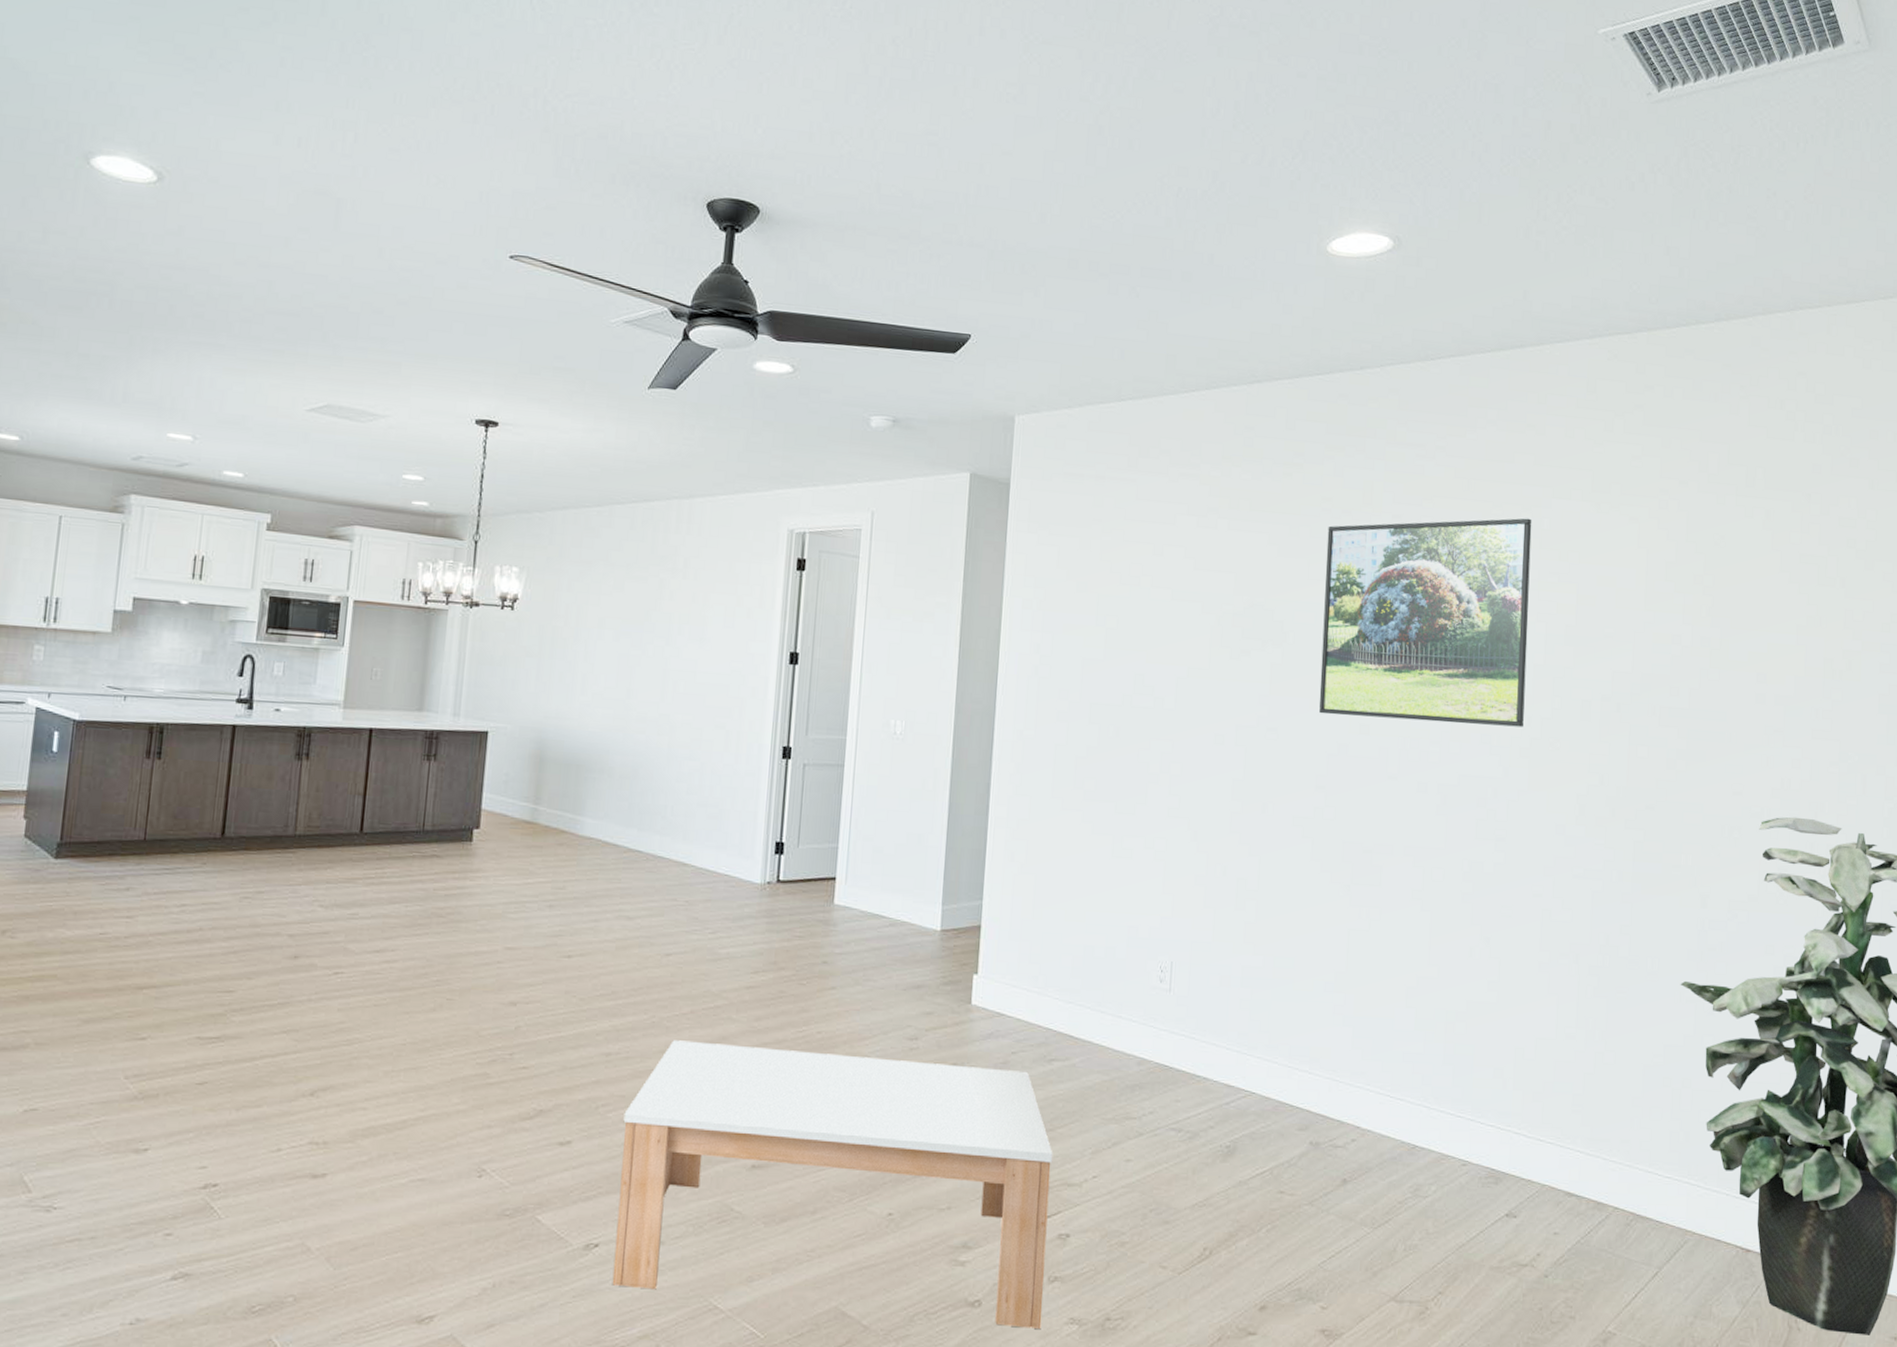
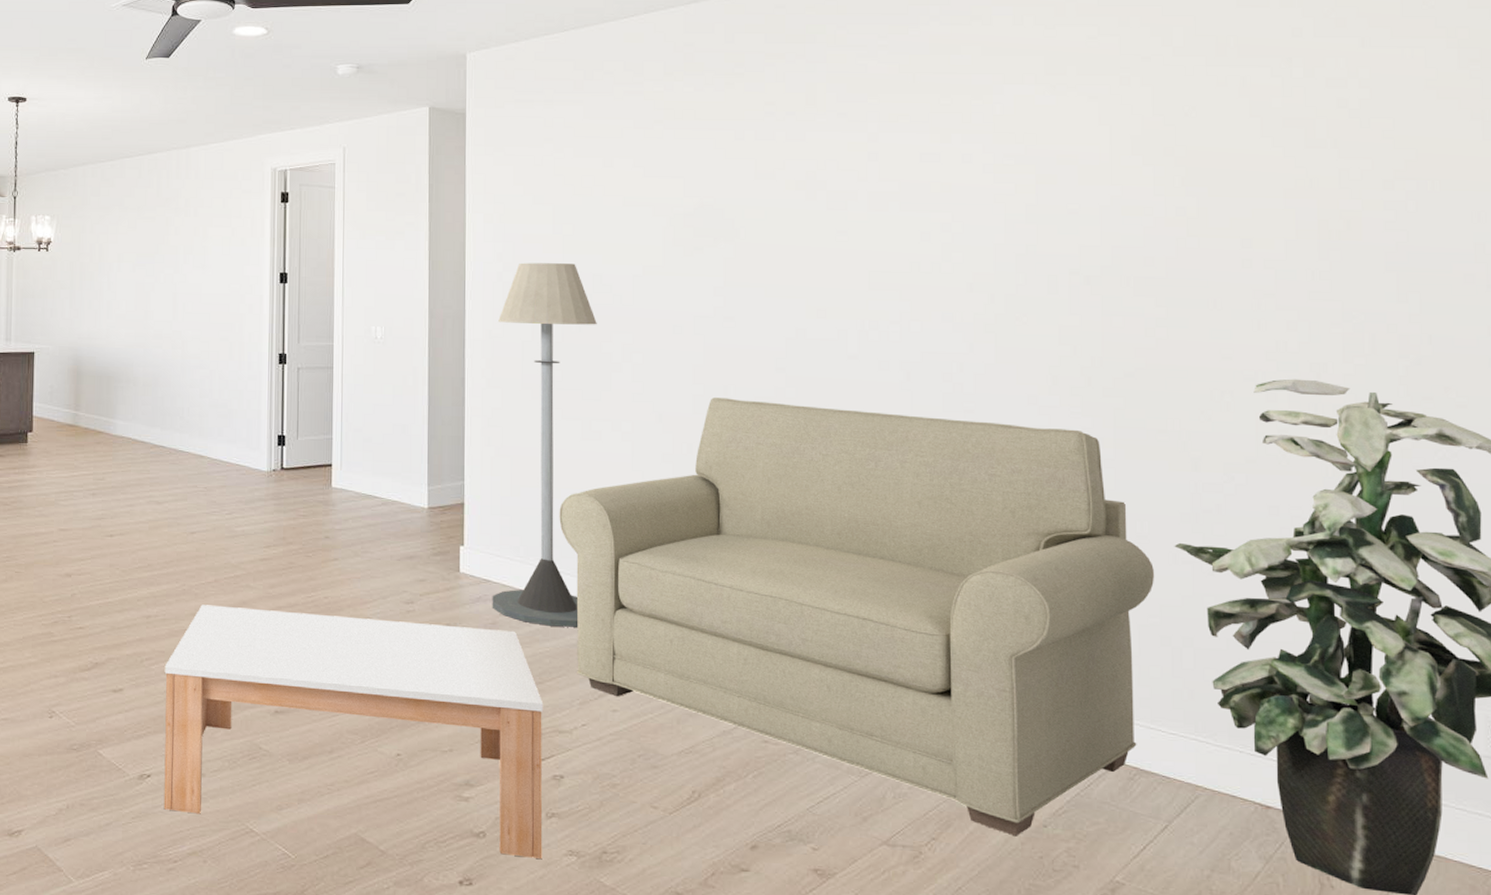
floor lamp: none [1004,656,1136,1067] -> present [492,262,597,627]
sofa: none [1082,815,1662,1288] -> present [559,397,1155,837]
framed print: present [1319,518,1532,727] -> none [772,105,987,304]

